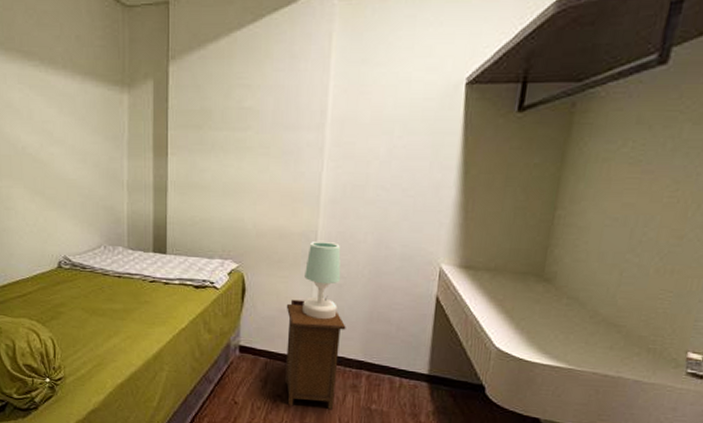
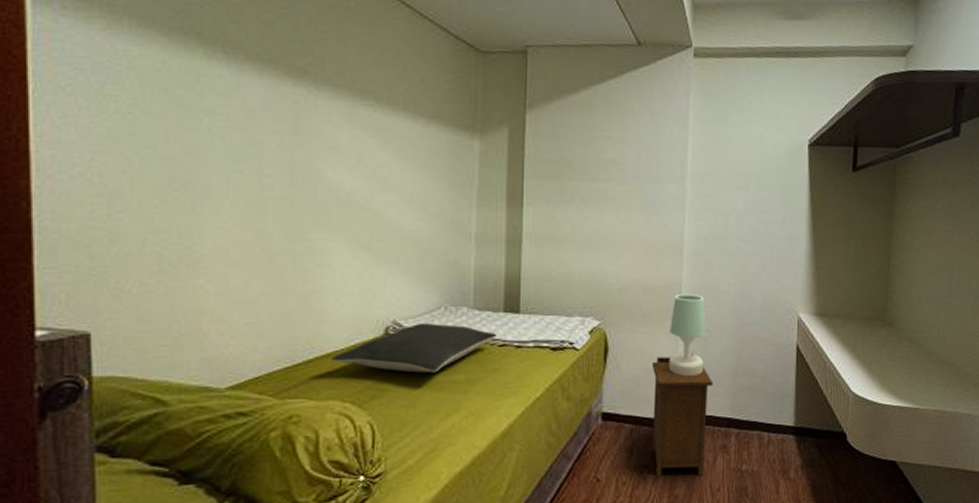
pillow: none [20,259,148,301] -> present [332,322,497,373]

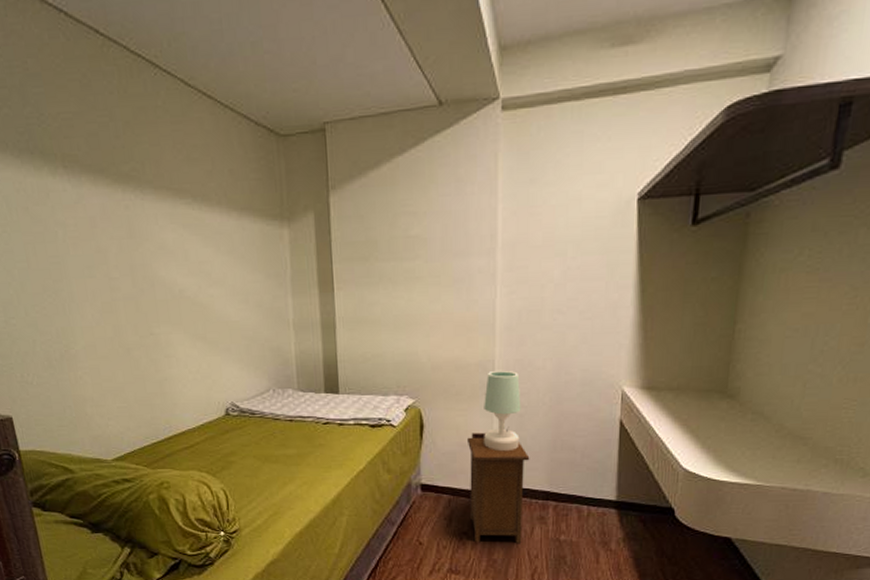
pillow: present [332,322,497,373] -> none [187,404,321,448]

